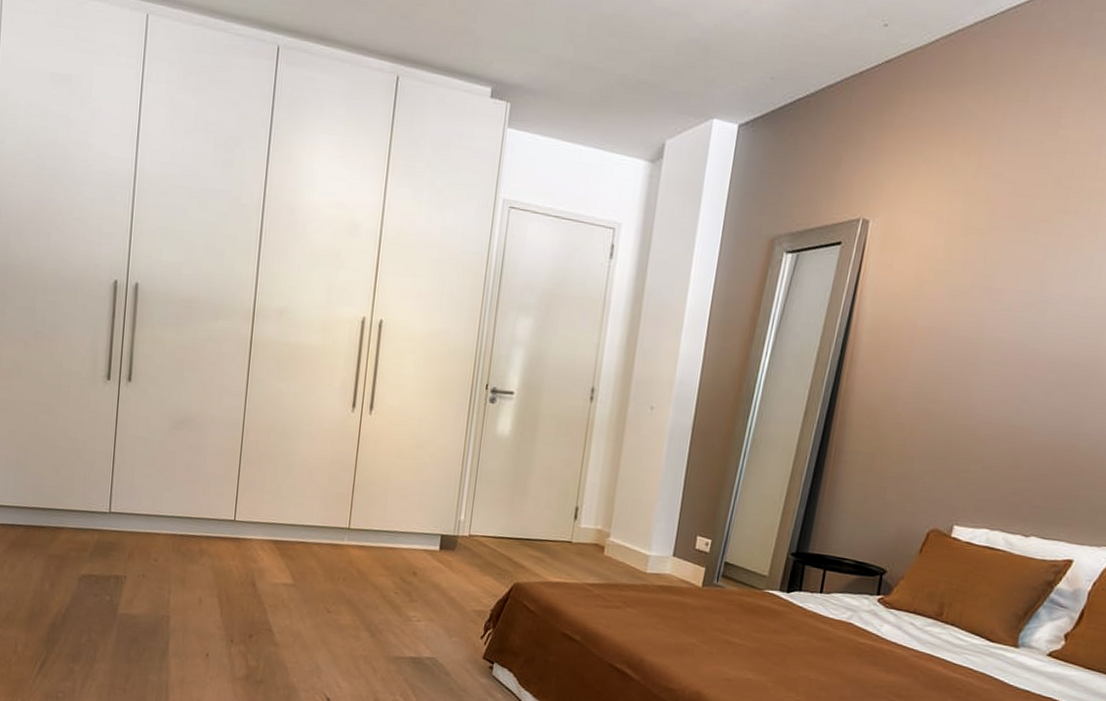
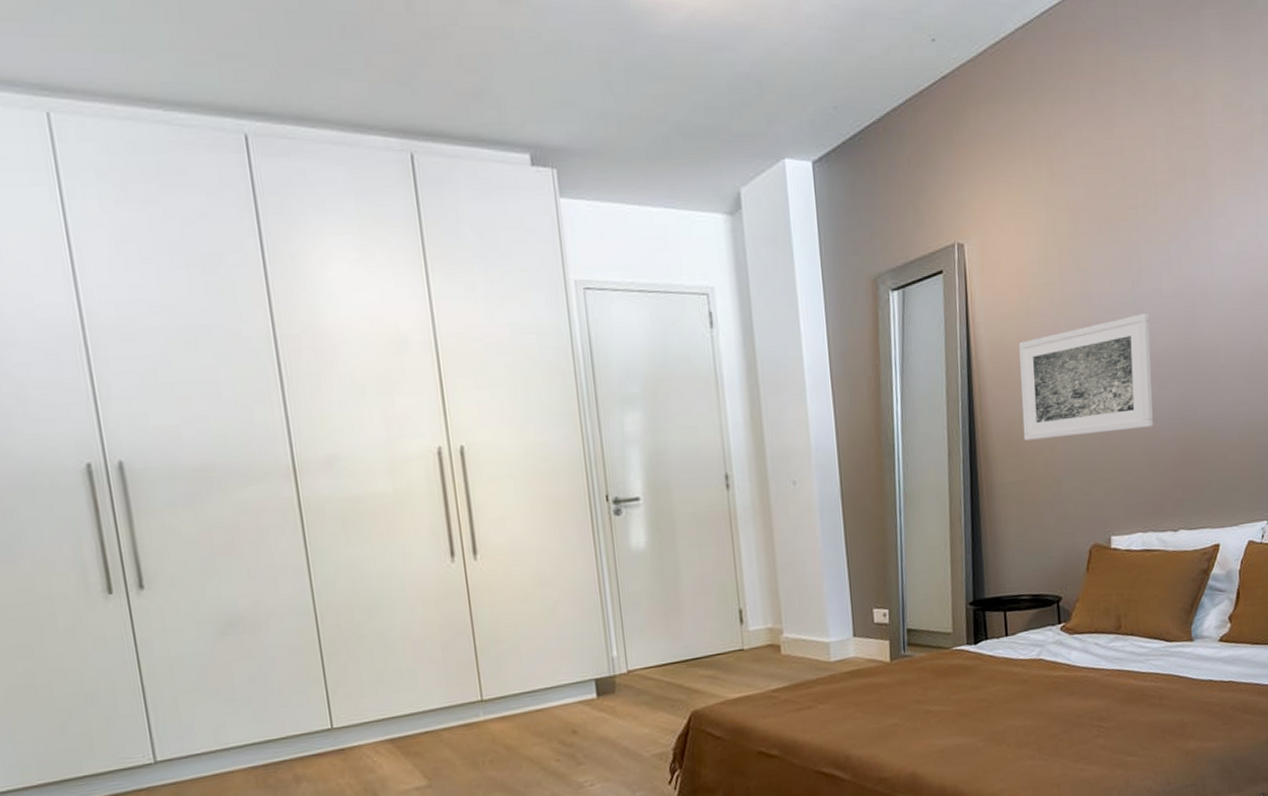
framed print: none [885,316,1052,430] -> present [1019,313,1153,441]

